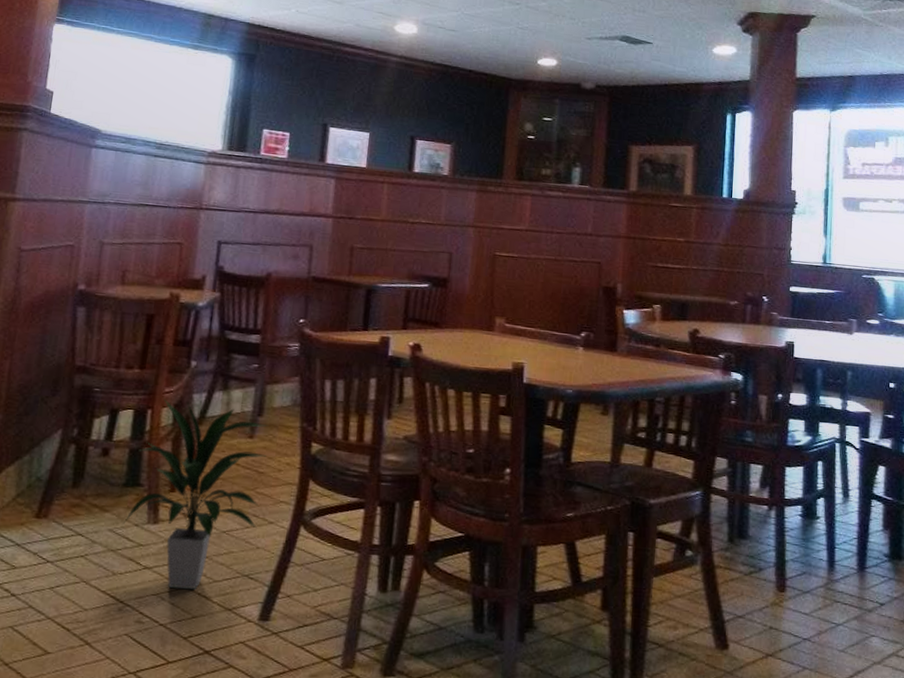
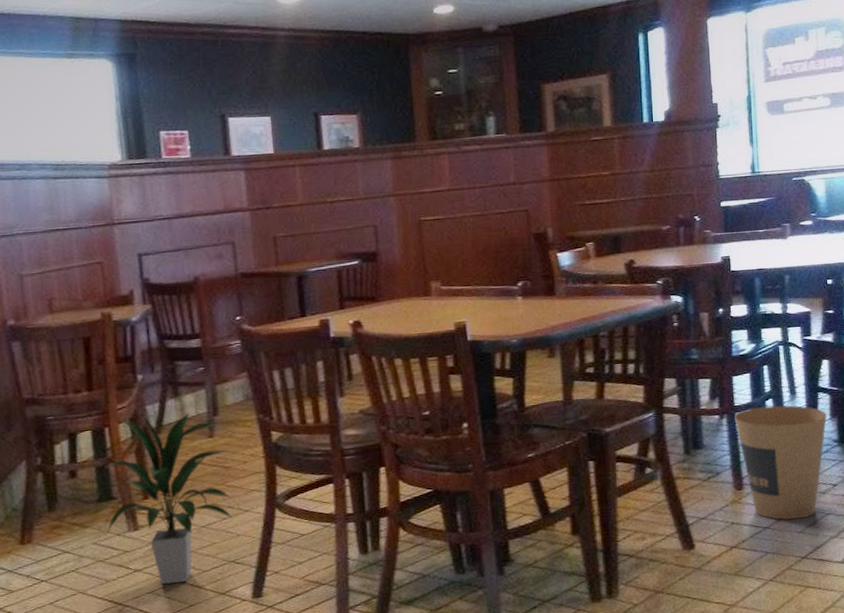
trash can: none [783,504,879,636] -> present [734,405,827,520]

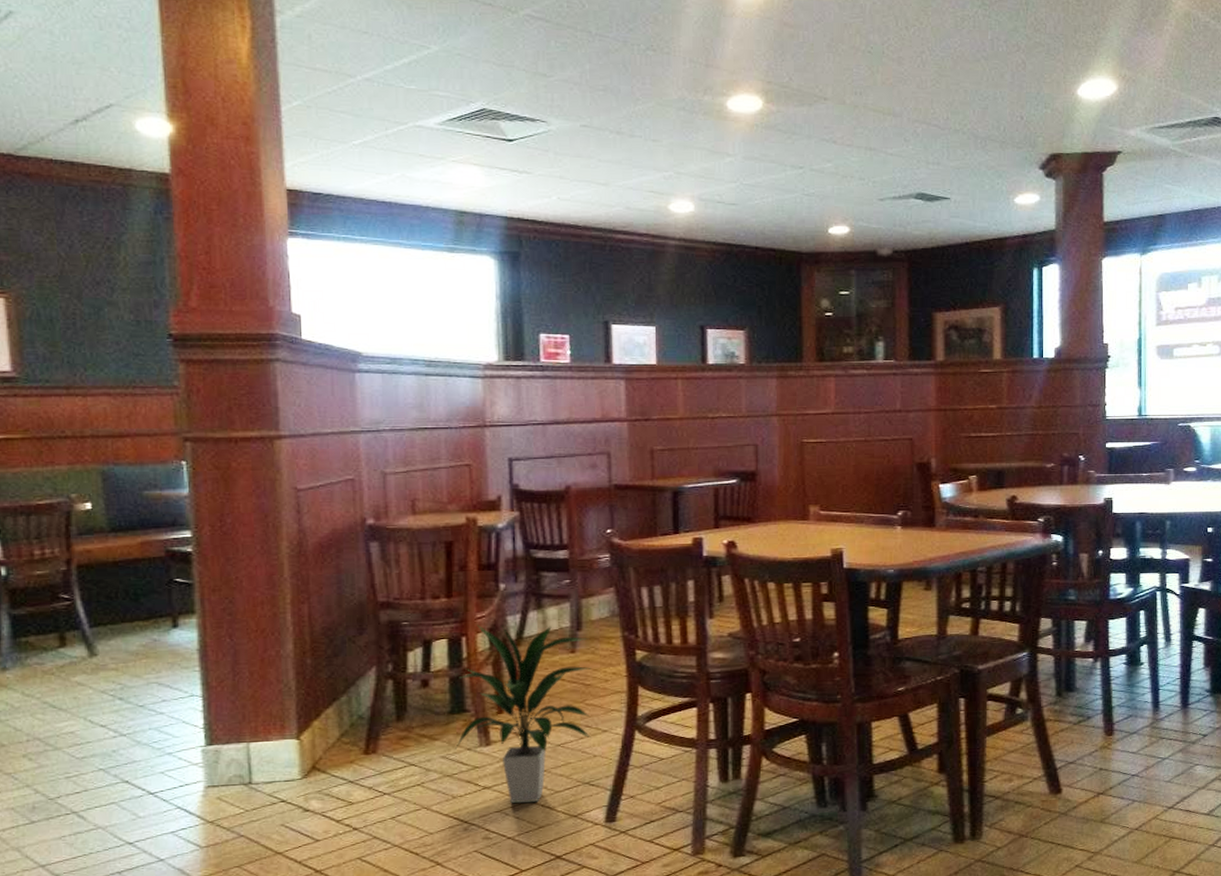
trash can: present [734,405,827,520] -> none [1108,651,1200,769]

